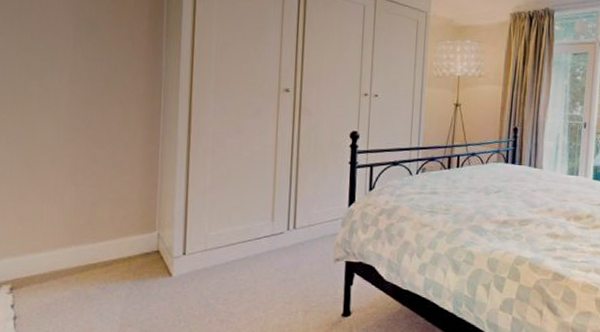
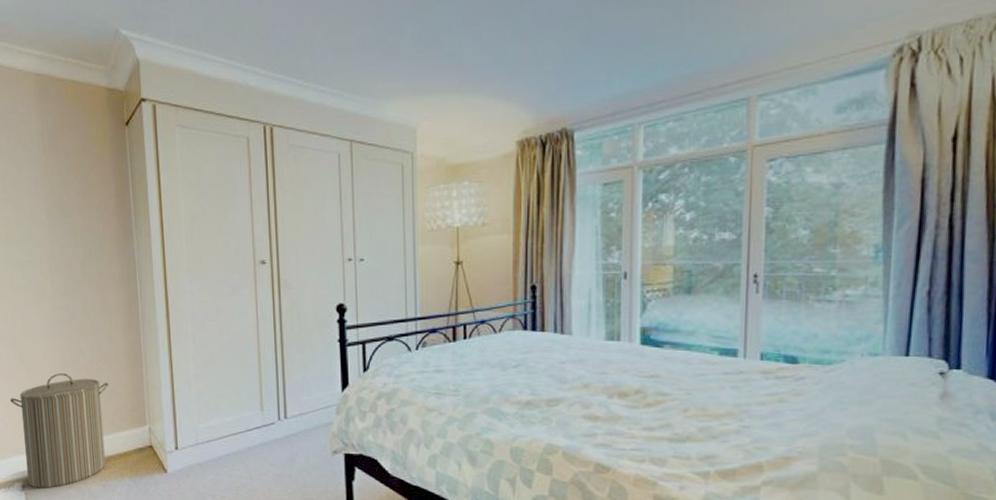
laundry hamper: none [7,178,120,291] -> present [9,373,108,489]

